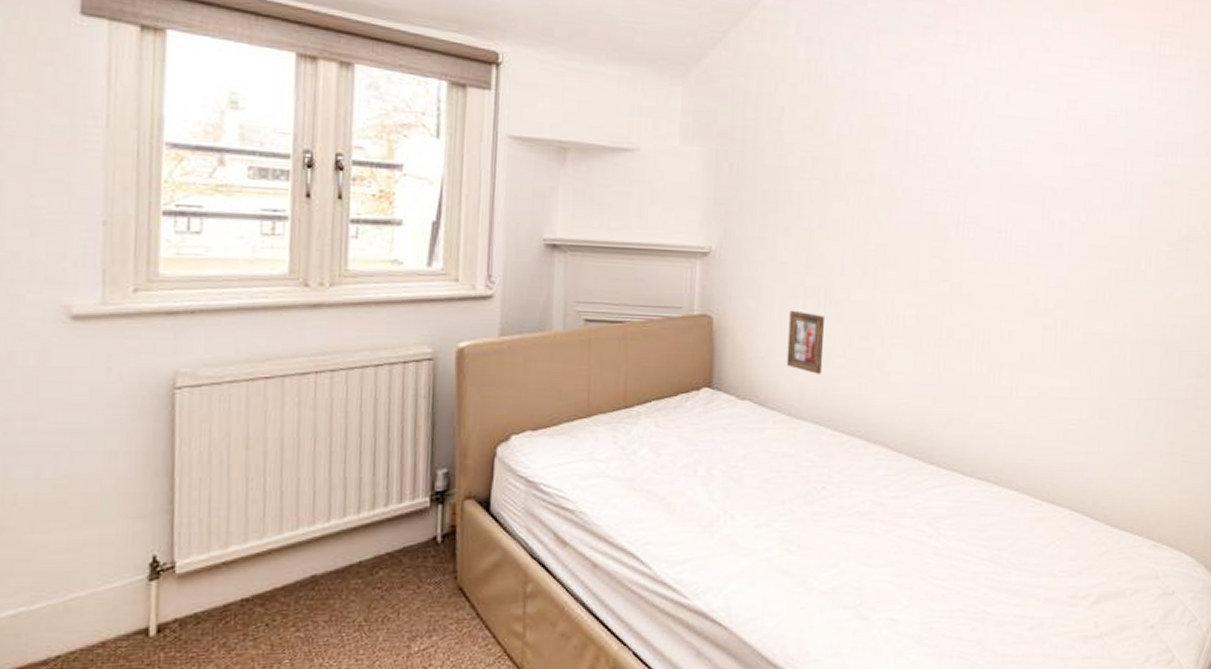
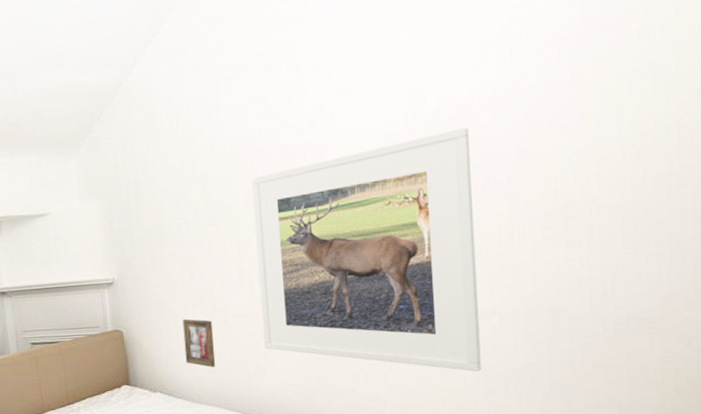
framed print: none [880,139,1114,404] -> present [252,127,482,372]

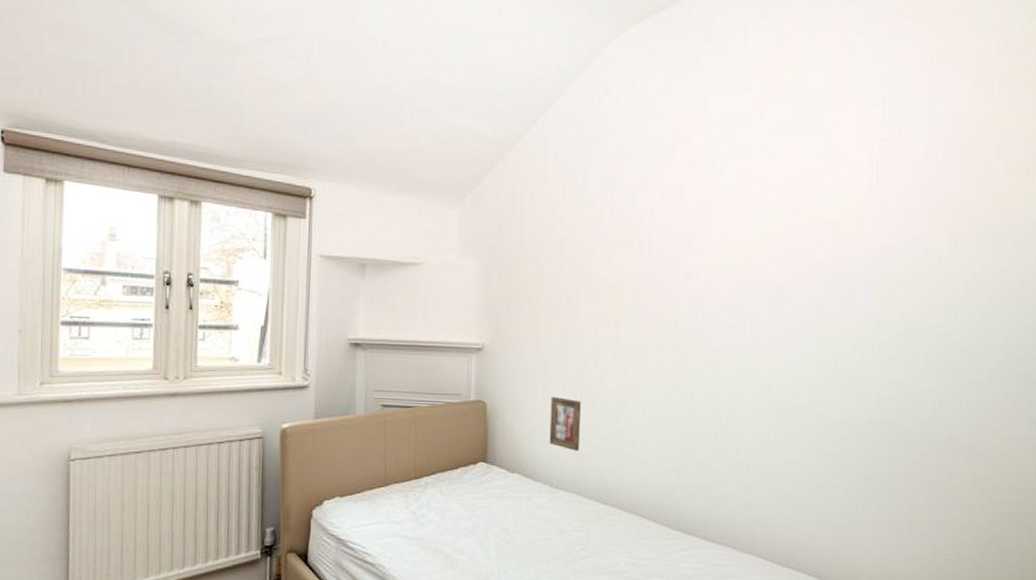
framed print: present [252,127,482,372] -> none [630,243,837,479]

